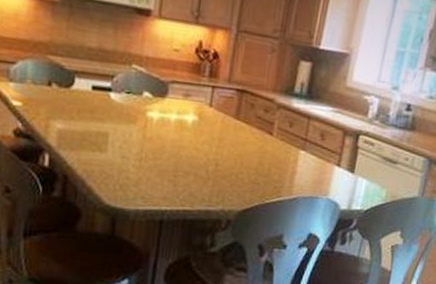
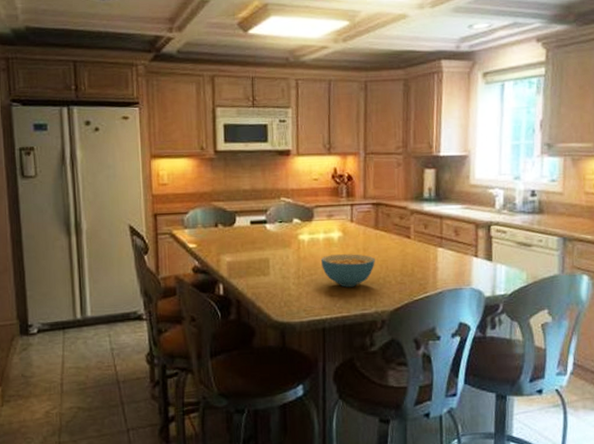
cereal bowl: none [169,139,230,180] -> present [321,254,375,287]

